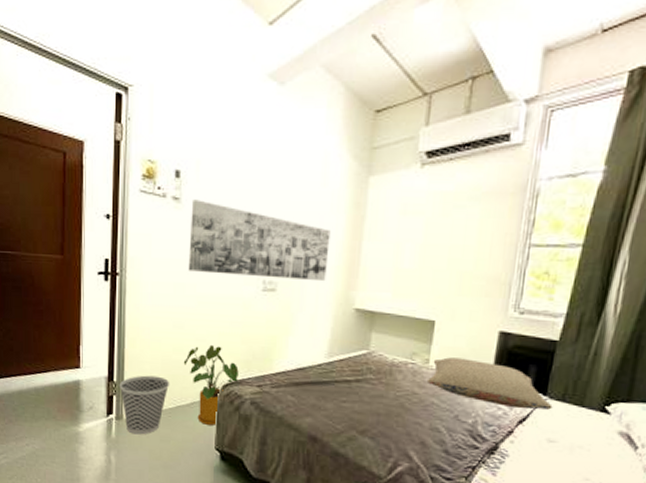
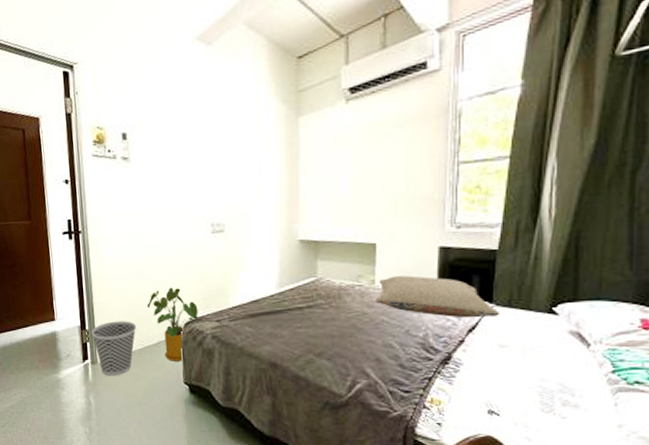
wall art: present [188,200,331,282] -> none [139,157,269,222]

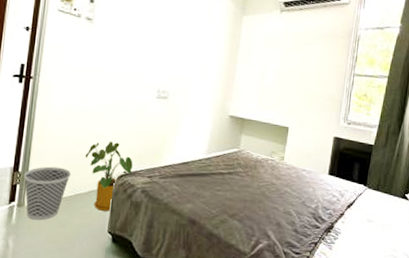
pillow: present [376,275,500,318] -> none [283,156,371,197]

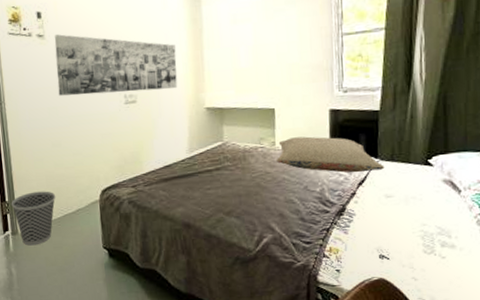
house plant: present [85,141,133,211] -> none [65,156,115,228]
wall art: none [95,21,213,93] -> present [54,34,178,96]
pillow: none [283,156,371,197] -> present [277,136,385,173]

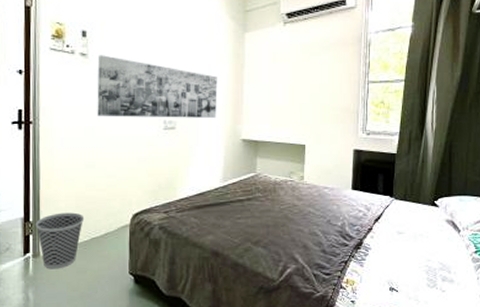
pillow: present [277,136,385,173] -> none [304,173,398,210]

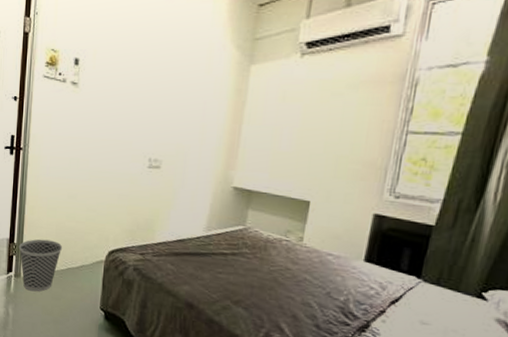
wall art: present [97,55,218,119] -> none [83,84,213,161]

